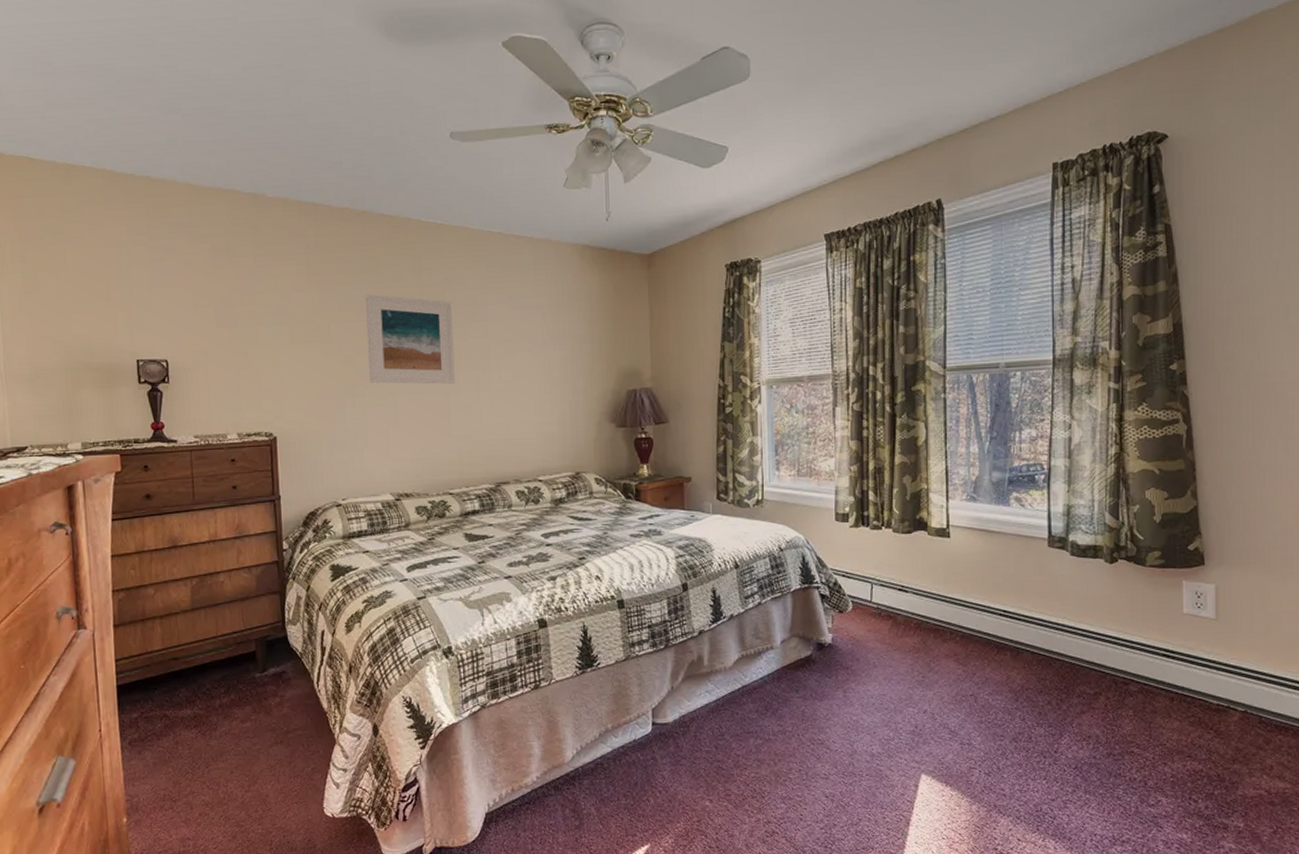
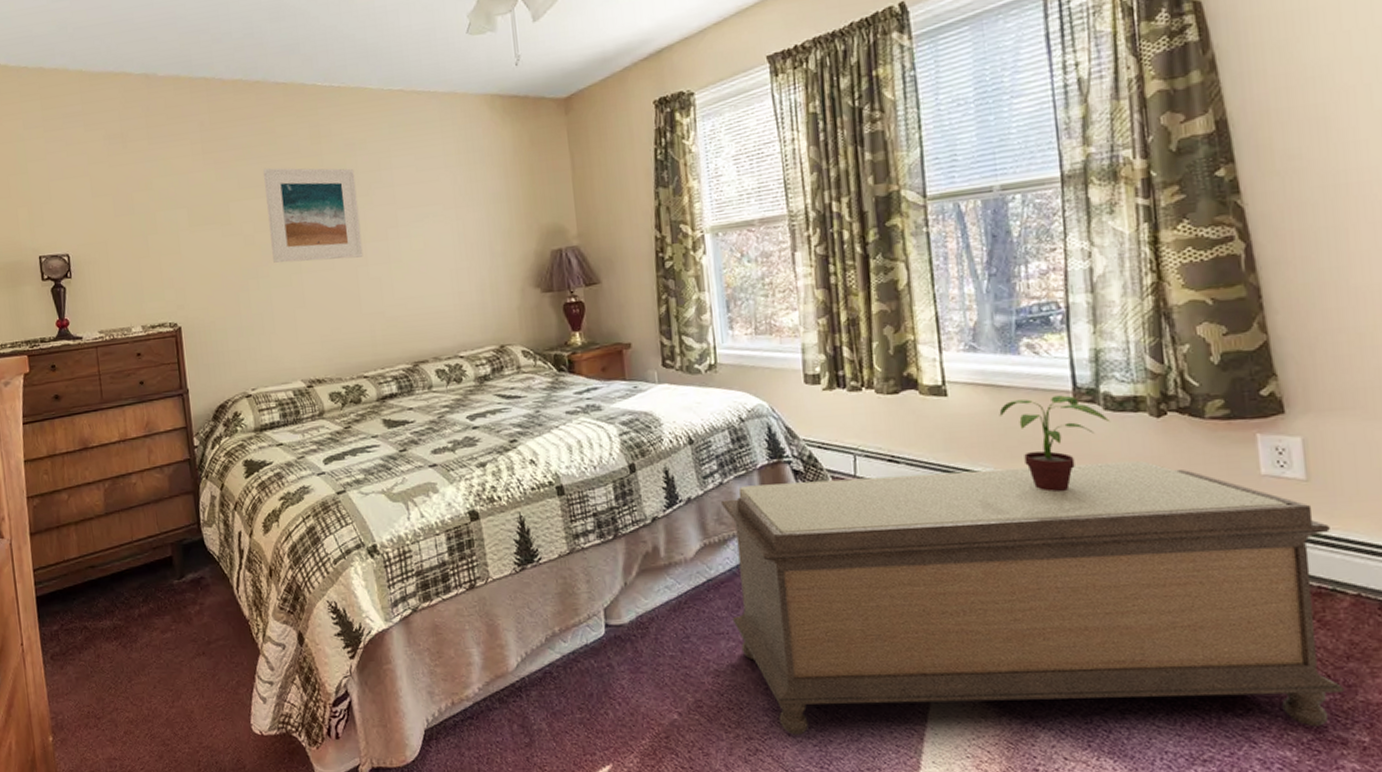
bench: none [758,598,1229,820] -> present [720,460,1344,735]
potted plant: none [990,542,1075,622] -> present [999,395,1111,492]

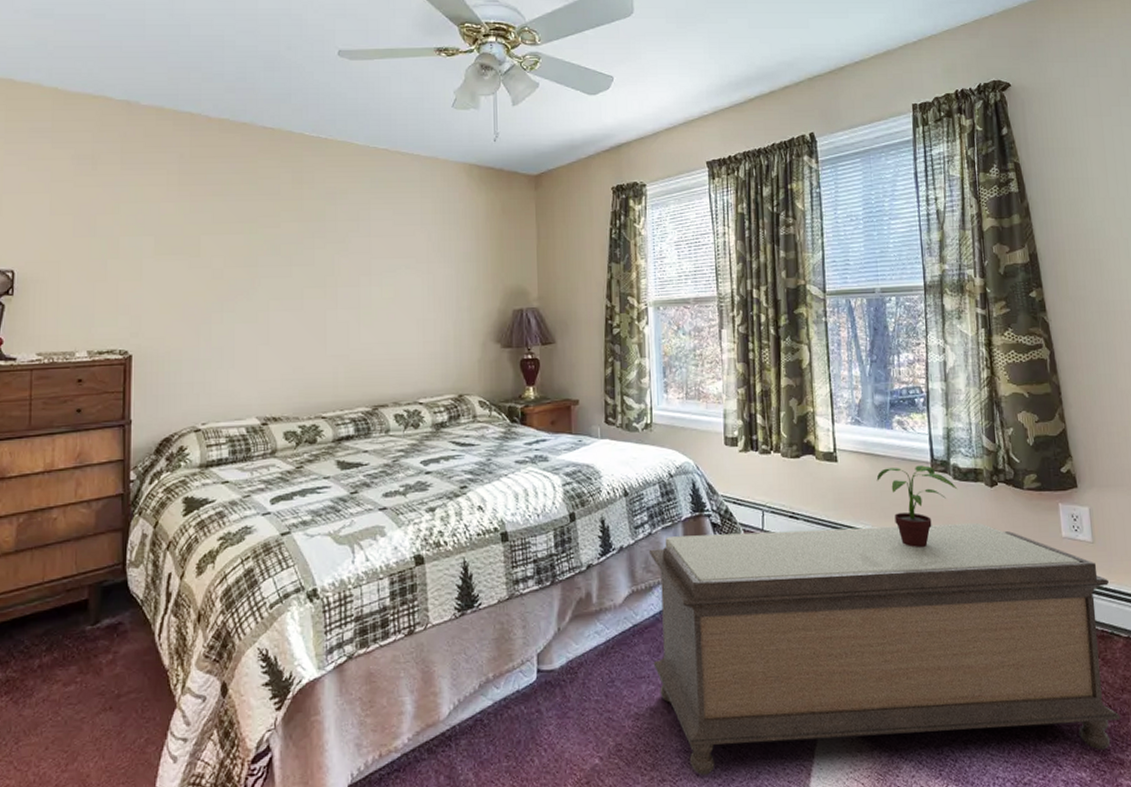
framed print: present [263,167,363,263] -> none [241,206,333,301]

